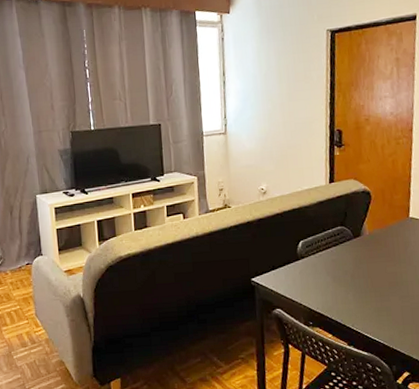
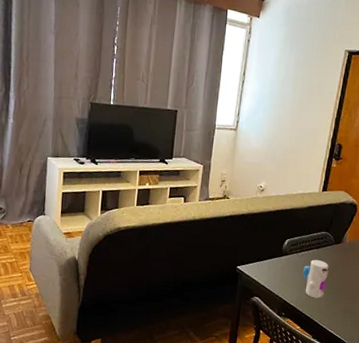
toy: none [324,258,353,301] -> present [303,260,329,299]

